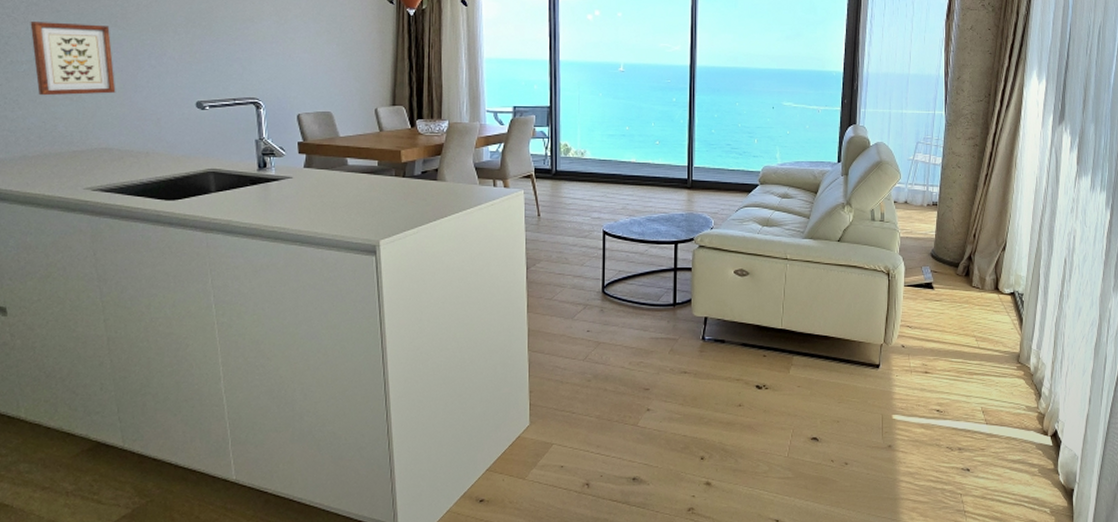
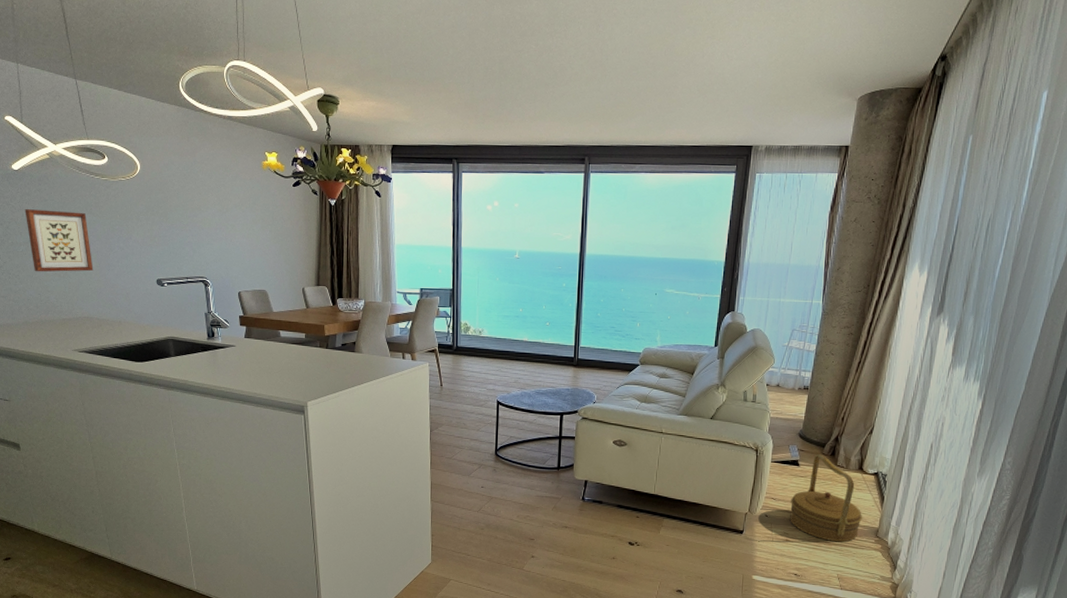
basket: none [927,275,1002,371] -> present [790,454,862,543]

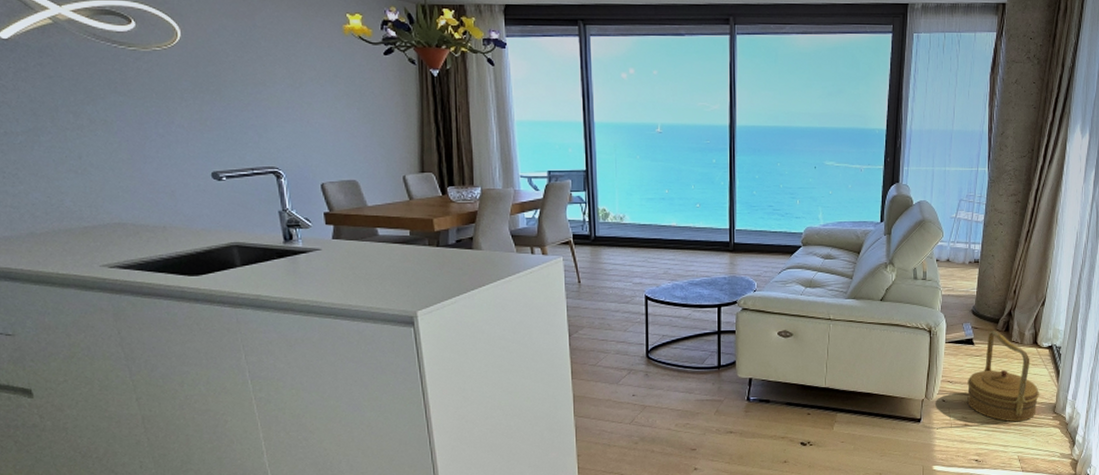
wall art: present [25,209,94,272] -> none [21,89,124,169]

